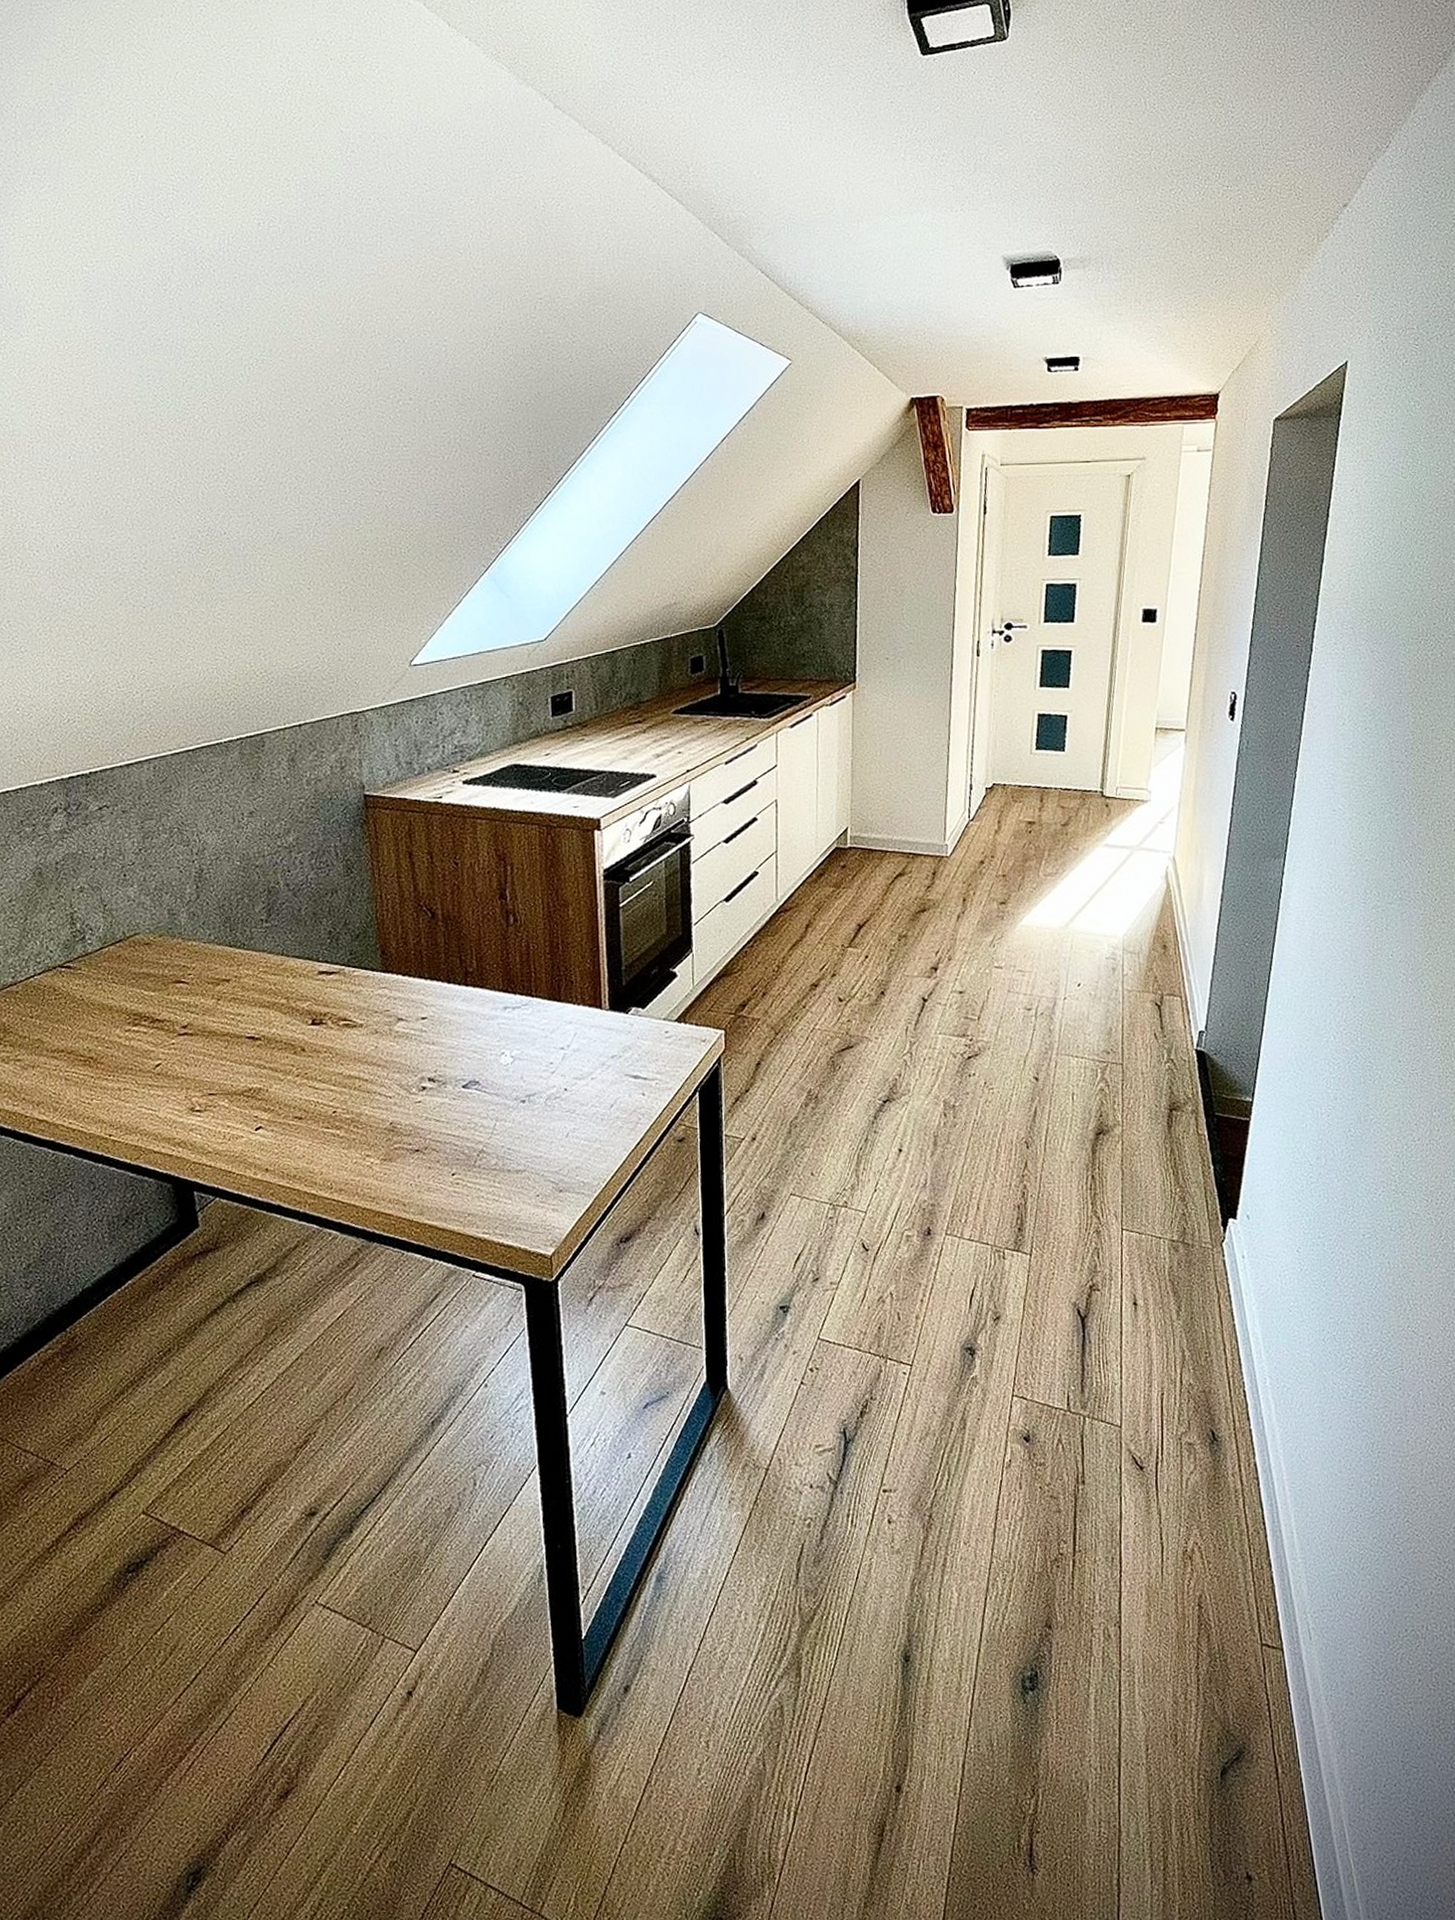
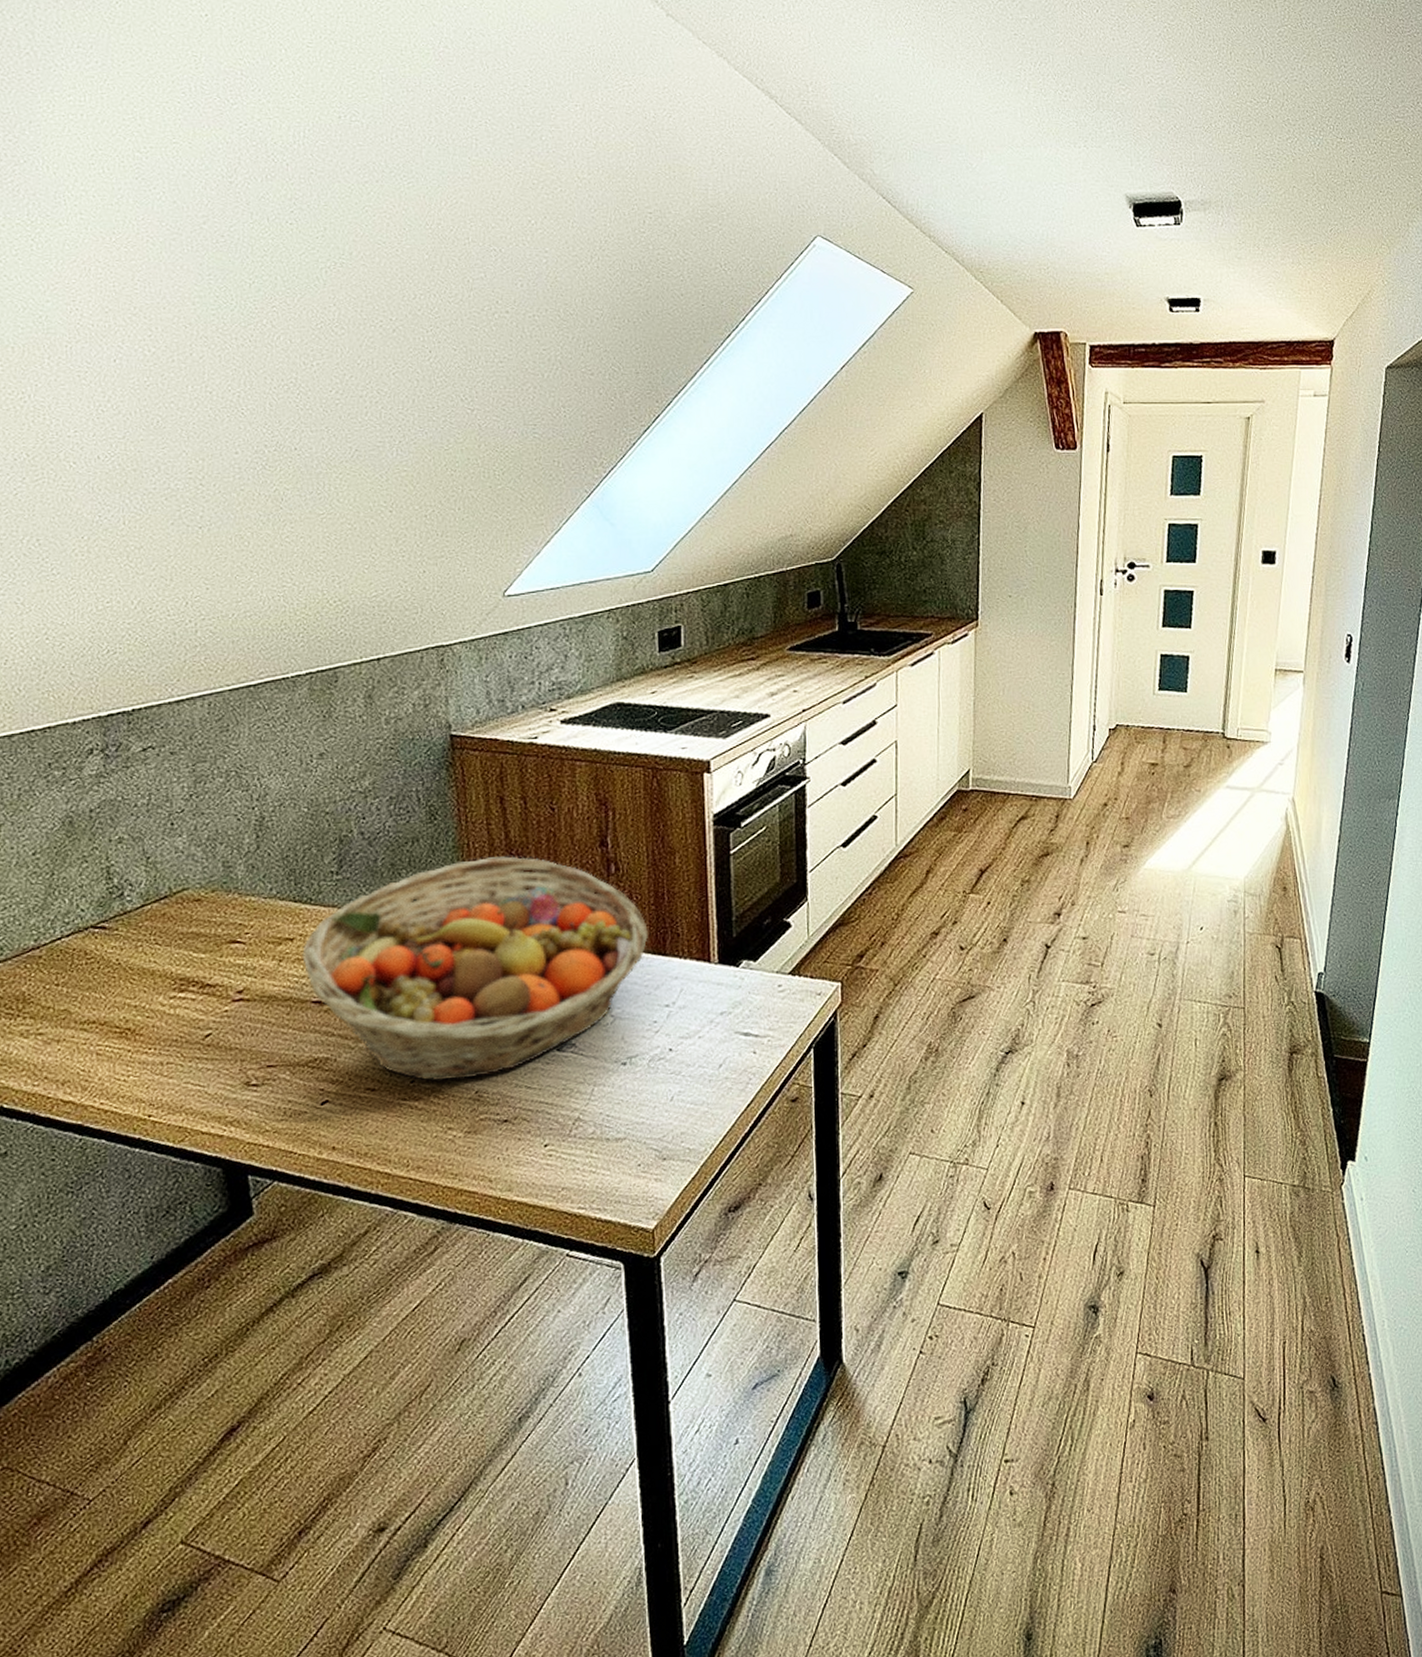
fruit basket: none [237,907,544,1113] -> present [302,856,648,1082]

